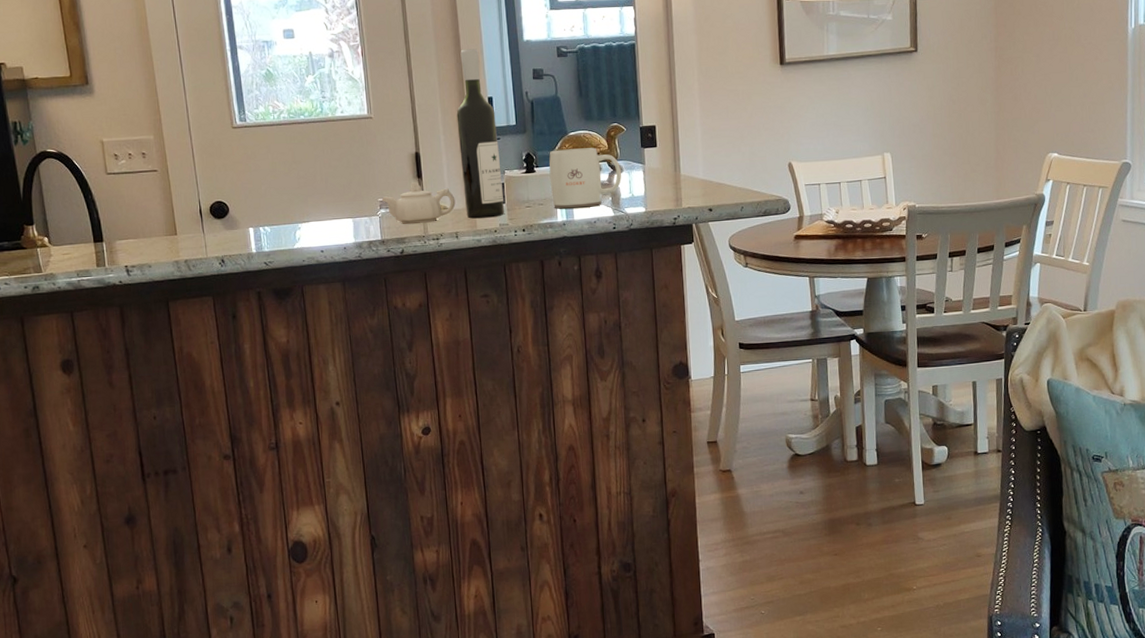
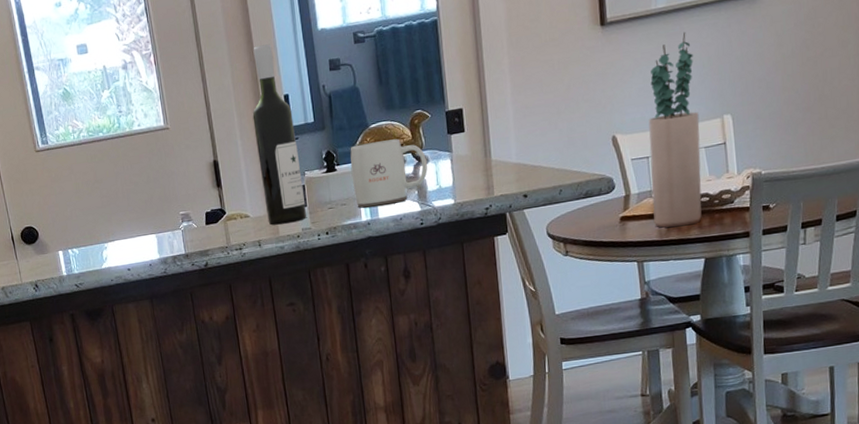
teapot: present [381,182,456,225] -> none [183,192,257,237]
vase: none [820,77,866,249] -> present [648,31,702,228]

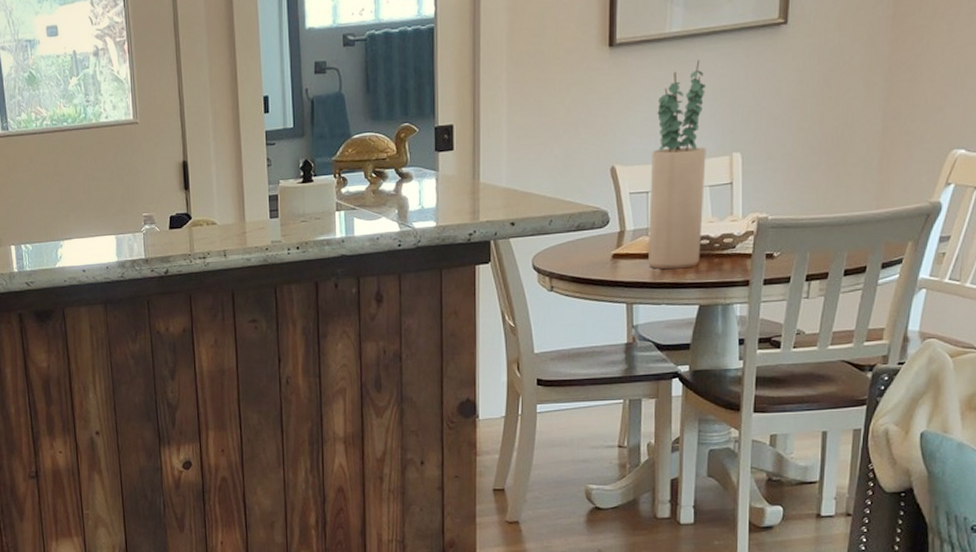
bottle: present [252,44,306,226] -> none [228,40,277,236]
mug: present [350,138,428,208] -> none [328,152,411,224]

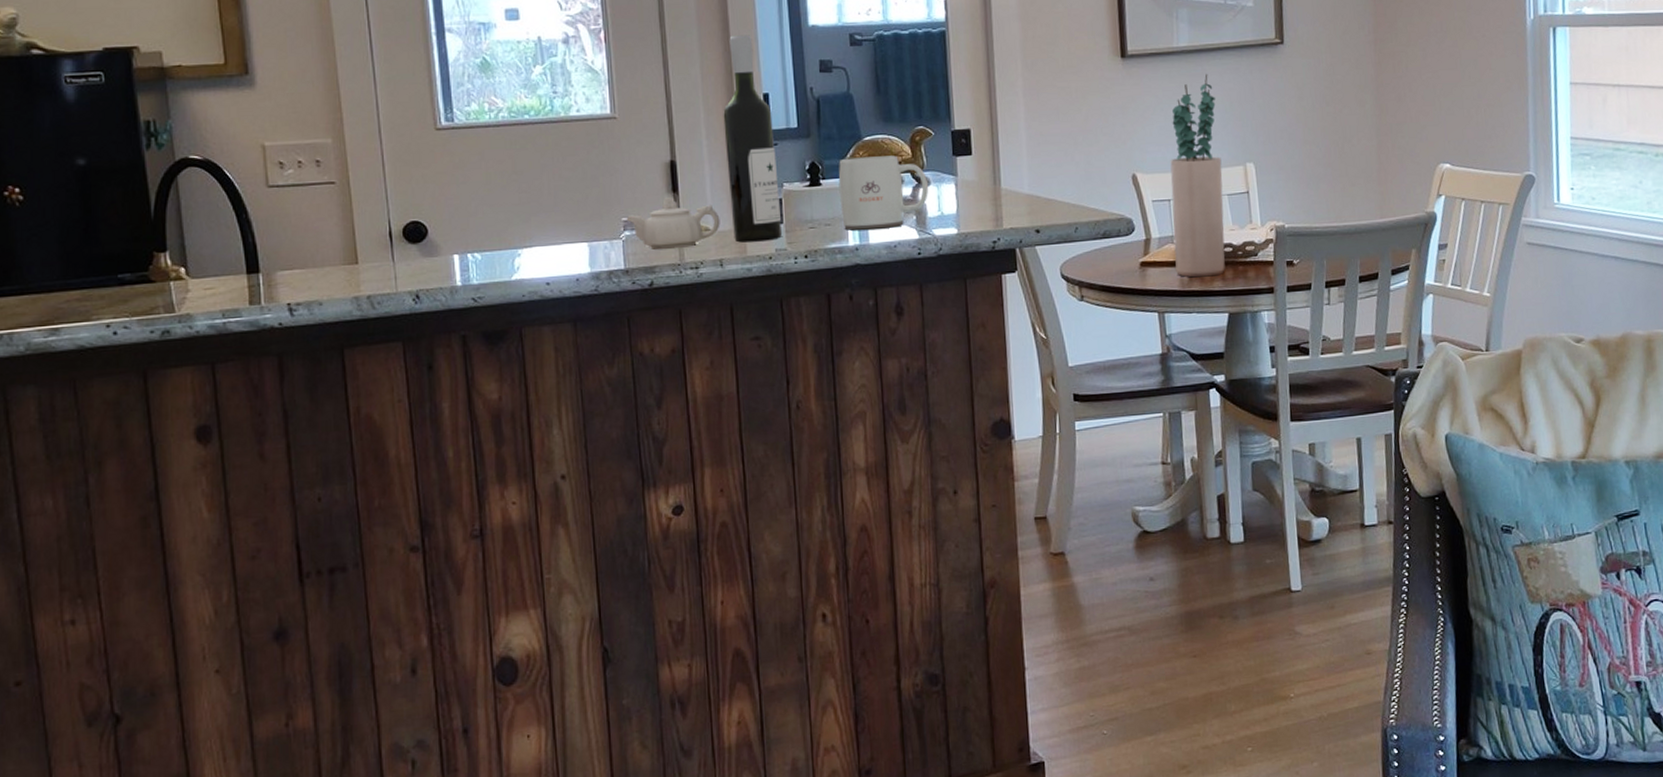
teapot: none [146,195,225,242] -> present [626,197,720,251]
bottle: none [228,40,277,236] -> present [723,35,782,244]
mug: none [328,152,411,224] -> present [838,155,929,231]

